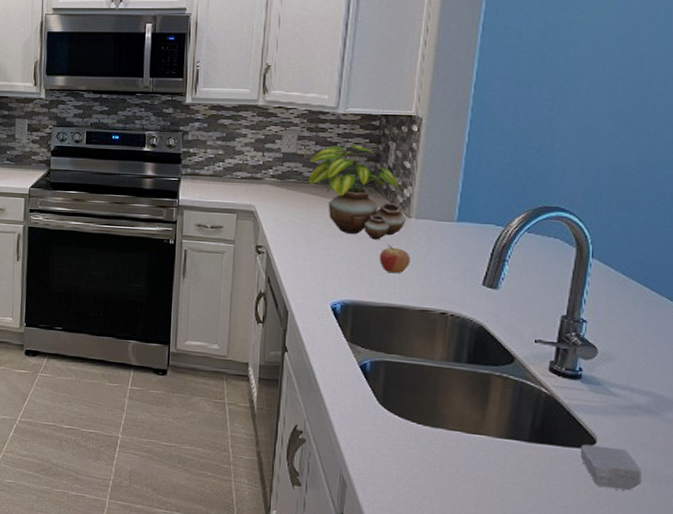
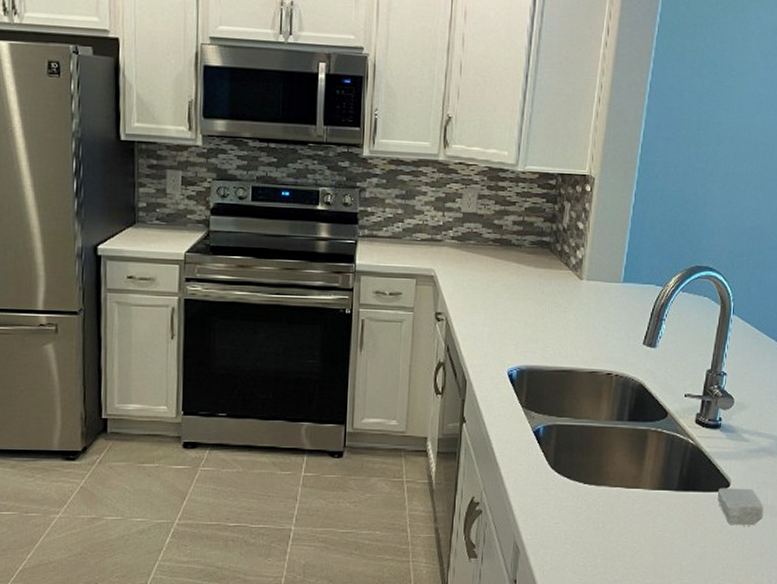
potted plant: present [308,144,407,240] -> none [488,204,579,303]
fruit: present [379,245,410,274] -> none [553,307,581,337]

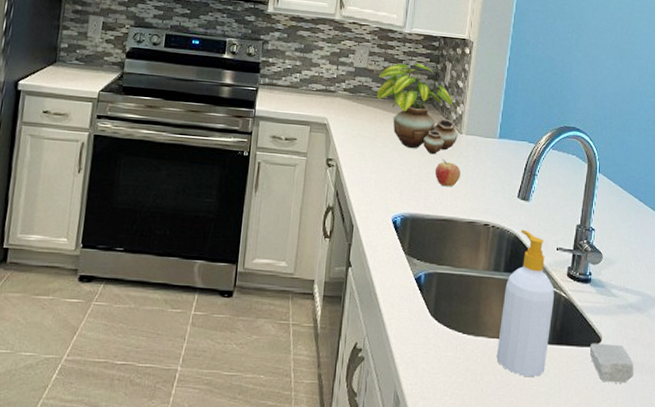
potted plant: none [488,204,579,303] -> present [377,62,459,155]
fruit: none [553,307,581,337] -> present [434,159,461,187]
soap bottle: none [619,377,682,522] -> present [496,229,555,377]

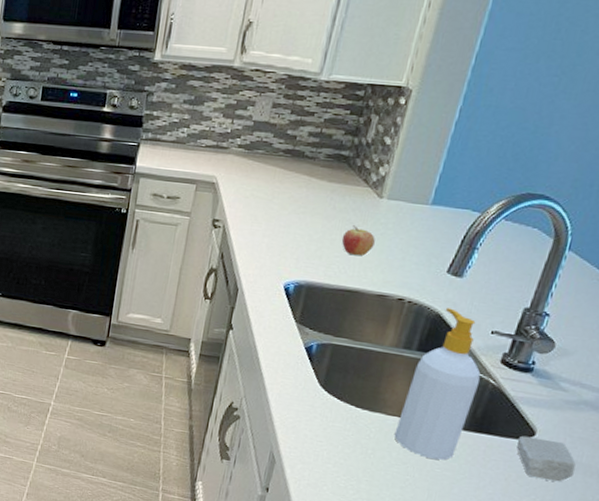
potted plant: present [377,62,459,155] -> none [277,115,378,220]

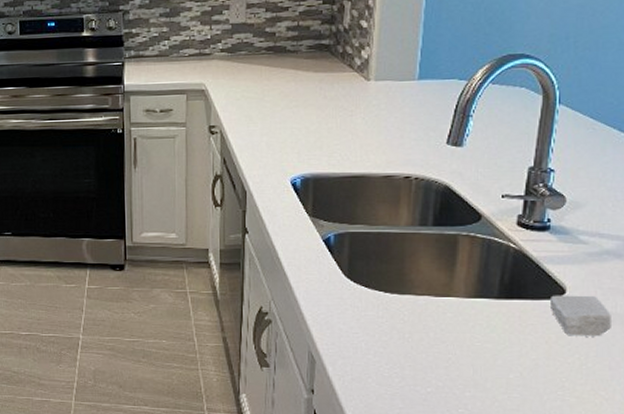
fruit: present [341,225,375,256] -> none [338,111,371,141]
soap bottle: present [394,307,481,460] -> none [427,178,501,333]

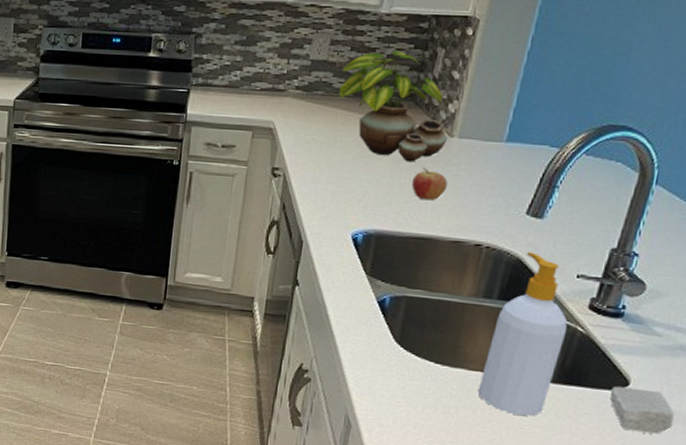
potted plant: none [260,7,366,108] -> present [338,50,449,162]
fruit: none [338,111,371,141] -> present [411,168,448,201]
soap bottle: none [427,178,501,333] -> present [477,252,568,416]

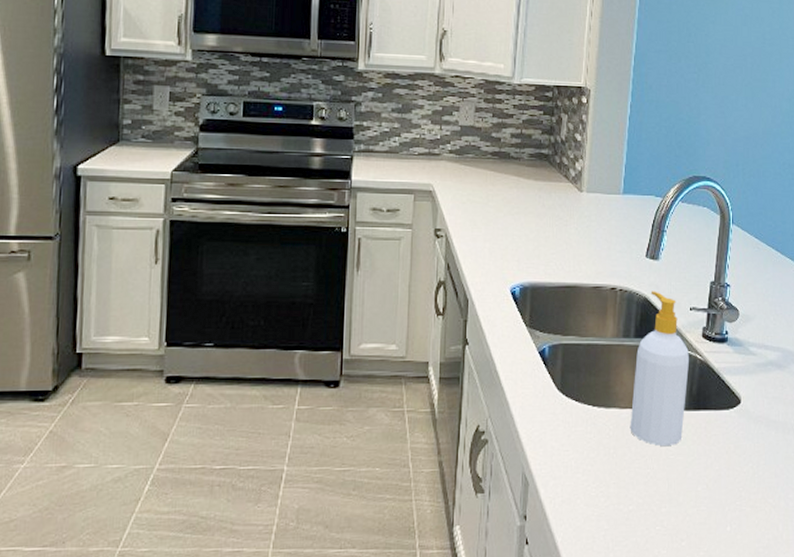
potted plant: present [338,50,449,162] -> none [486,116,579,217]
fruit: present [411,168,448,201] -> none [554,221,583,251]
soap bar: present [609,386,675,435] -> none [728,404,776,445]

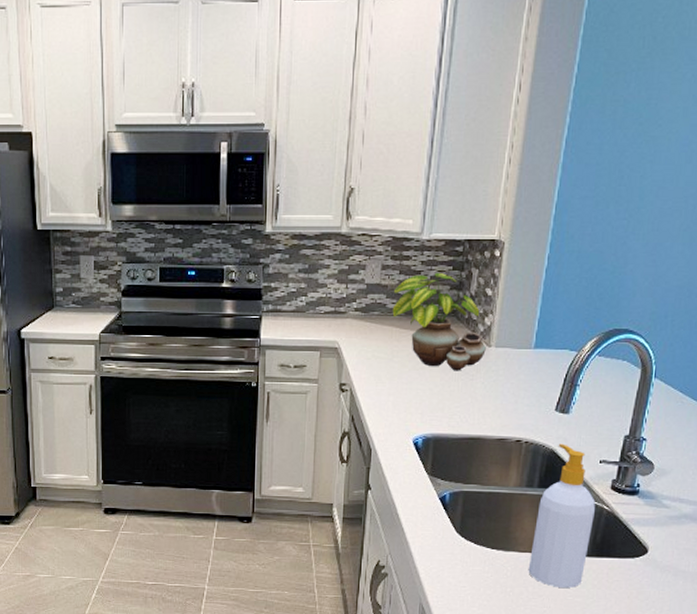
potted plant: none [486,116,579,217] -> present [392,272,487,371]

